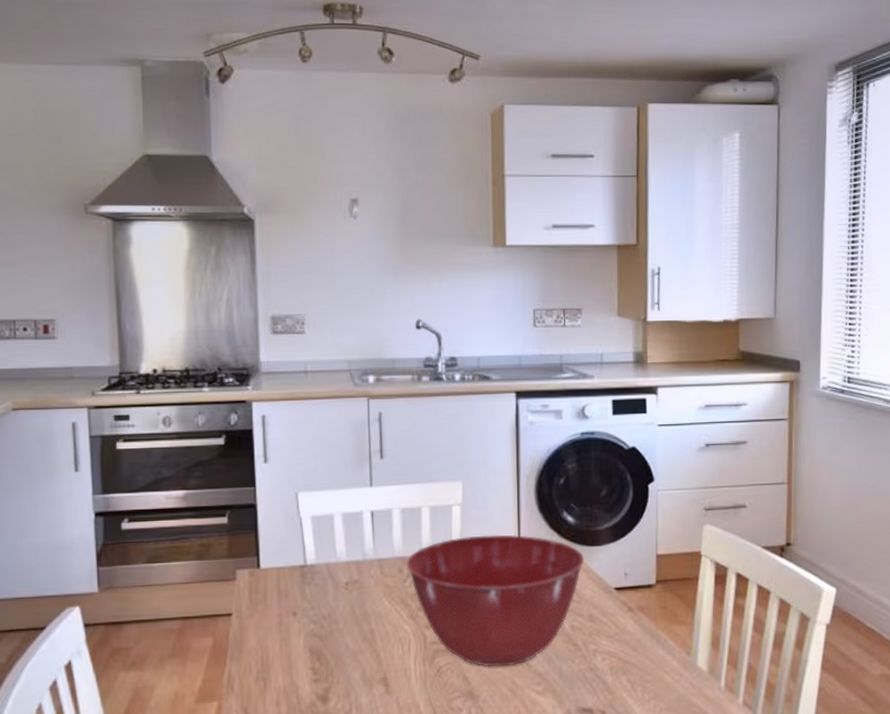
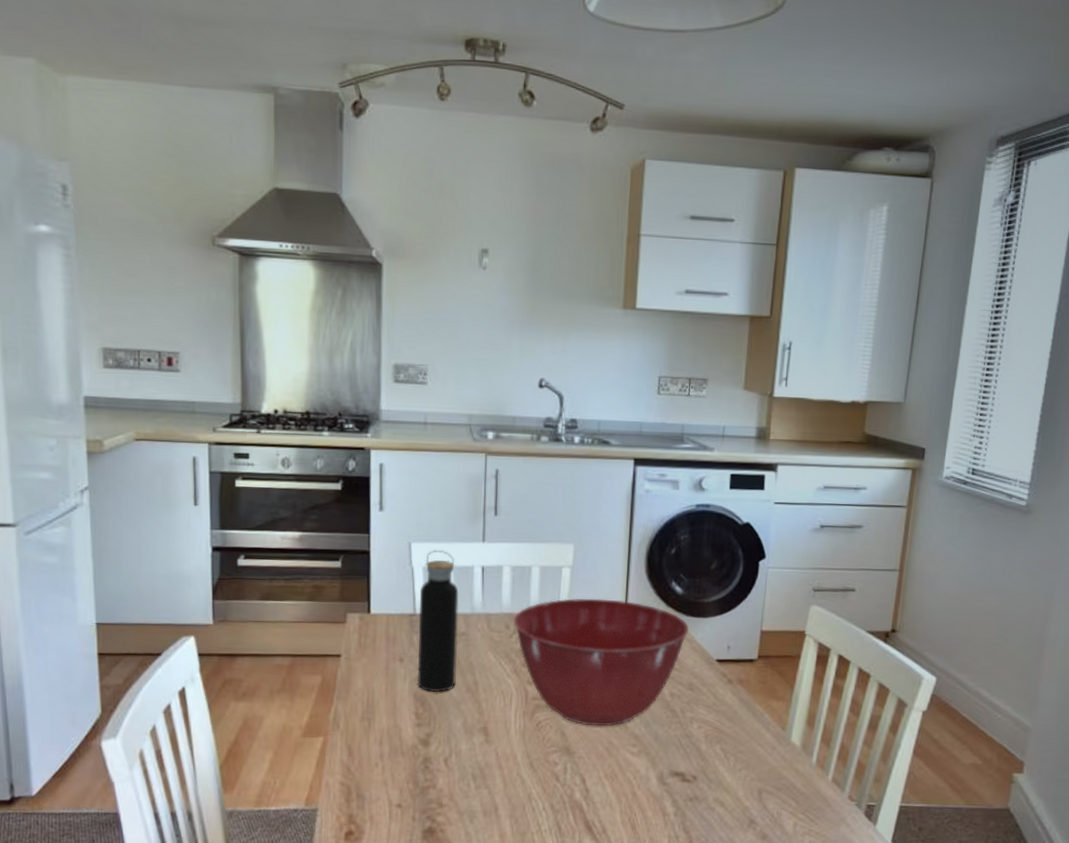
water bottle: none [309,497,352,646] -> present [417,549,459,693]

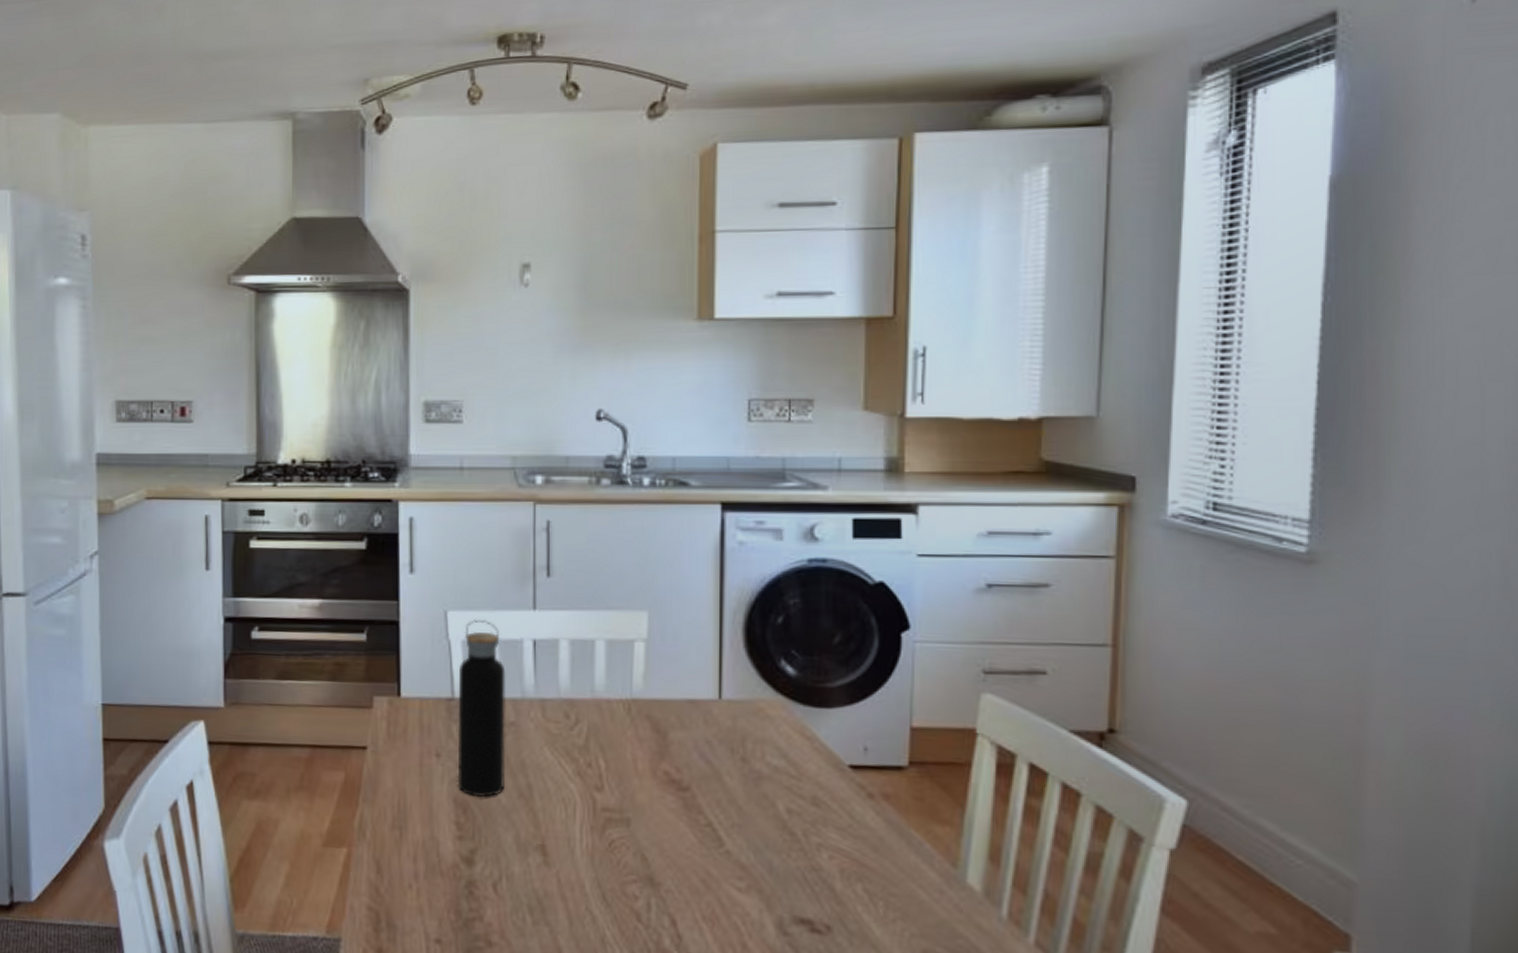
mixing bowl: present [513,598,689,727] -> none [574,681,808,851]

